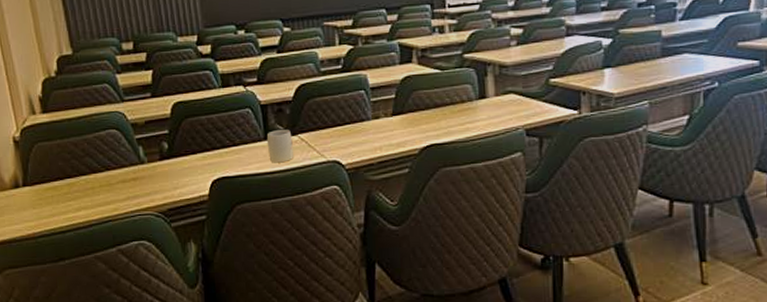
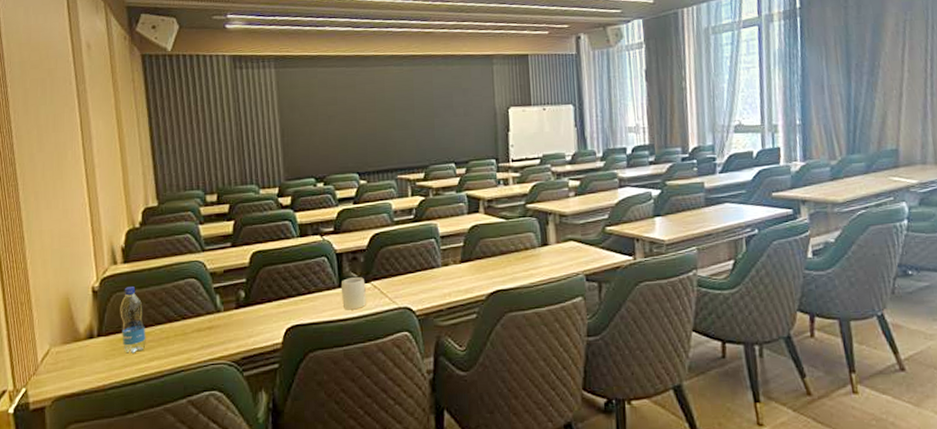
bottle: none [42,137,72,203] -> present [120,287,146,354]

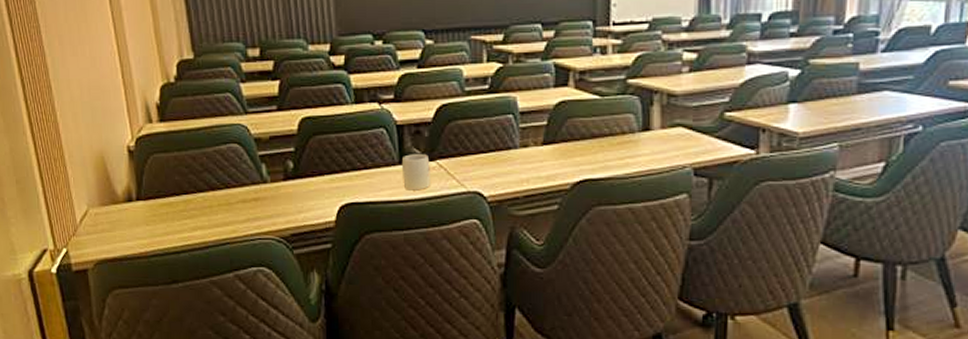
bottle: present [120,287,146,354] -> none [158,149,188,221]

